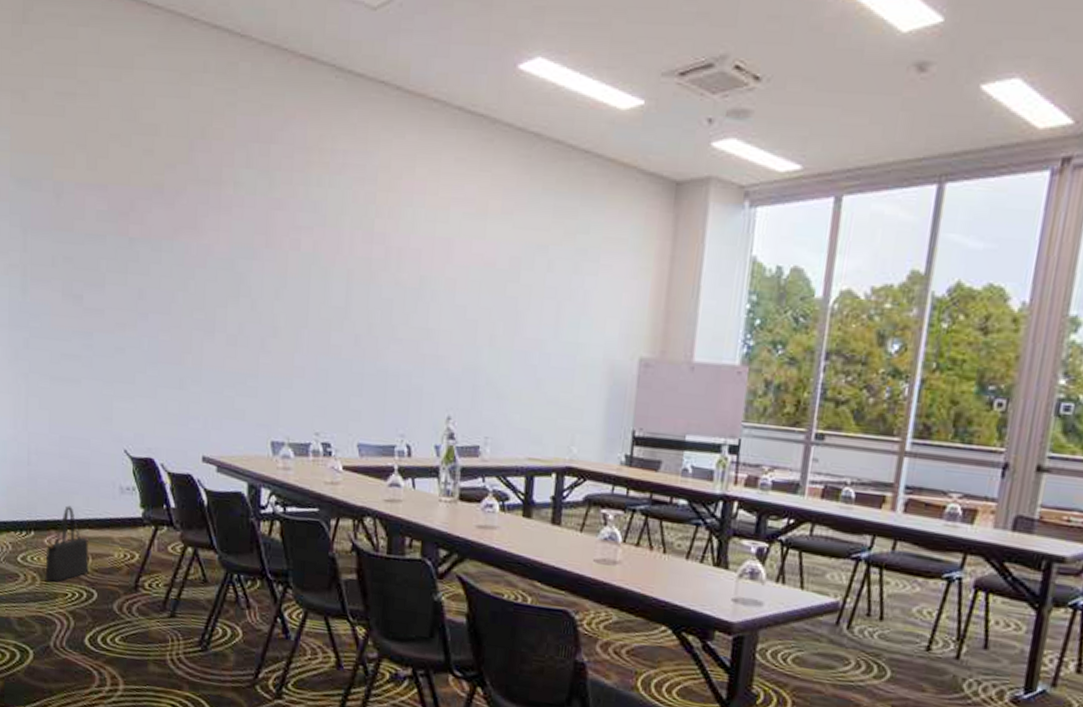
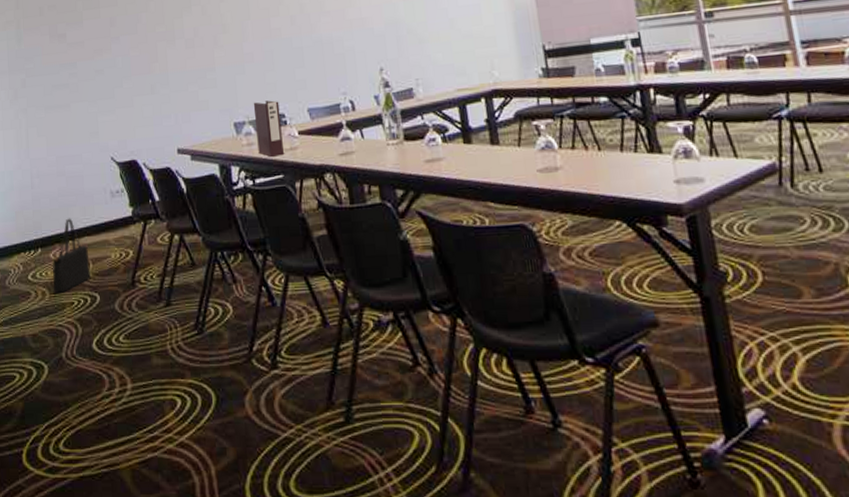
binder: none [294,423,326,489] -> present [253,100,284,158]

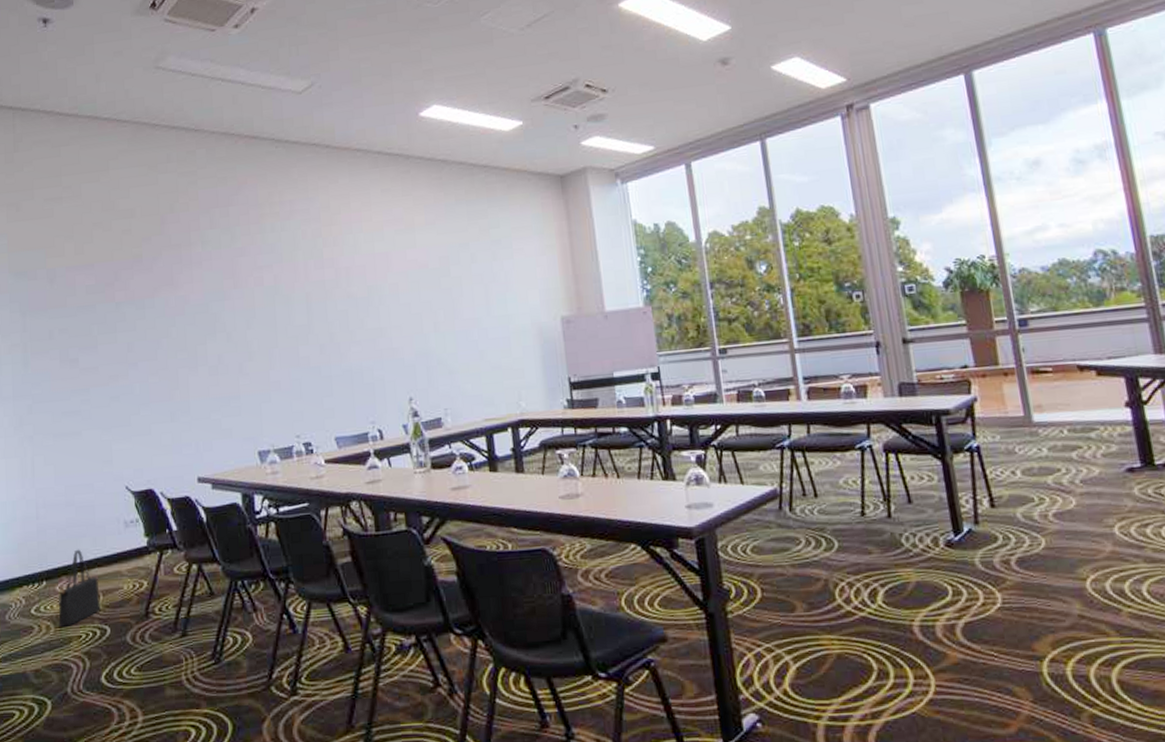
binder: present [253,100,284,158] -> none [279,429,309,486]

